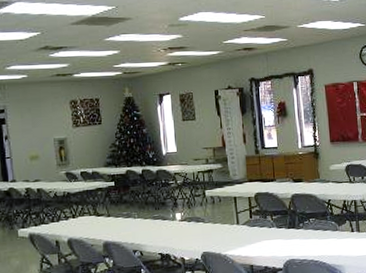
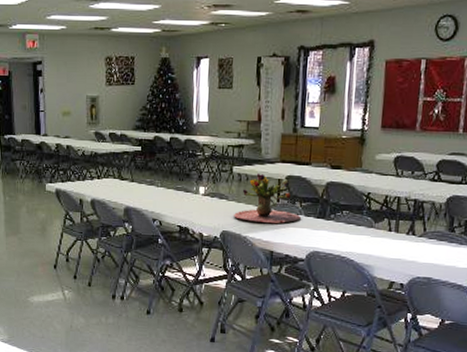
flower arrangement: none [212,193,274,240] -> present [234,173,301,224]

